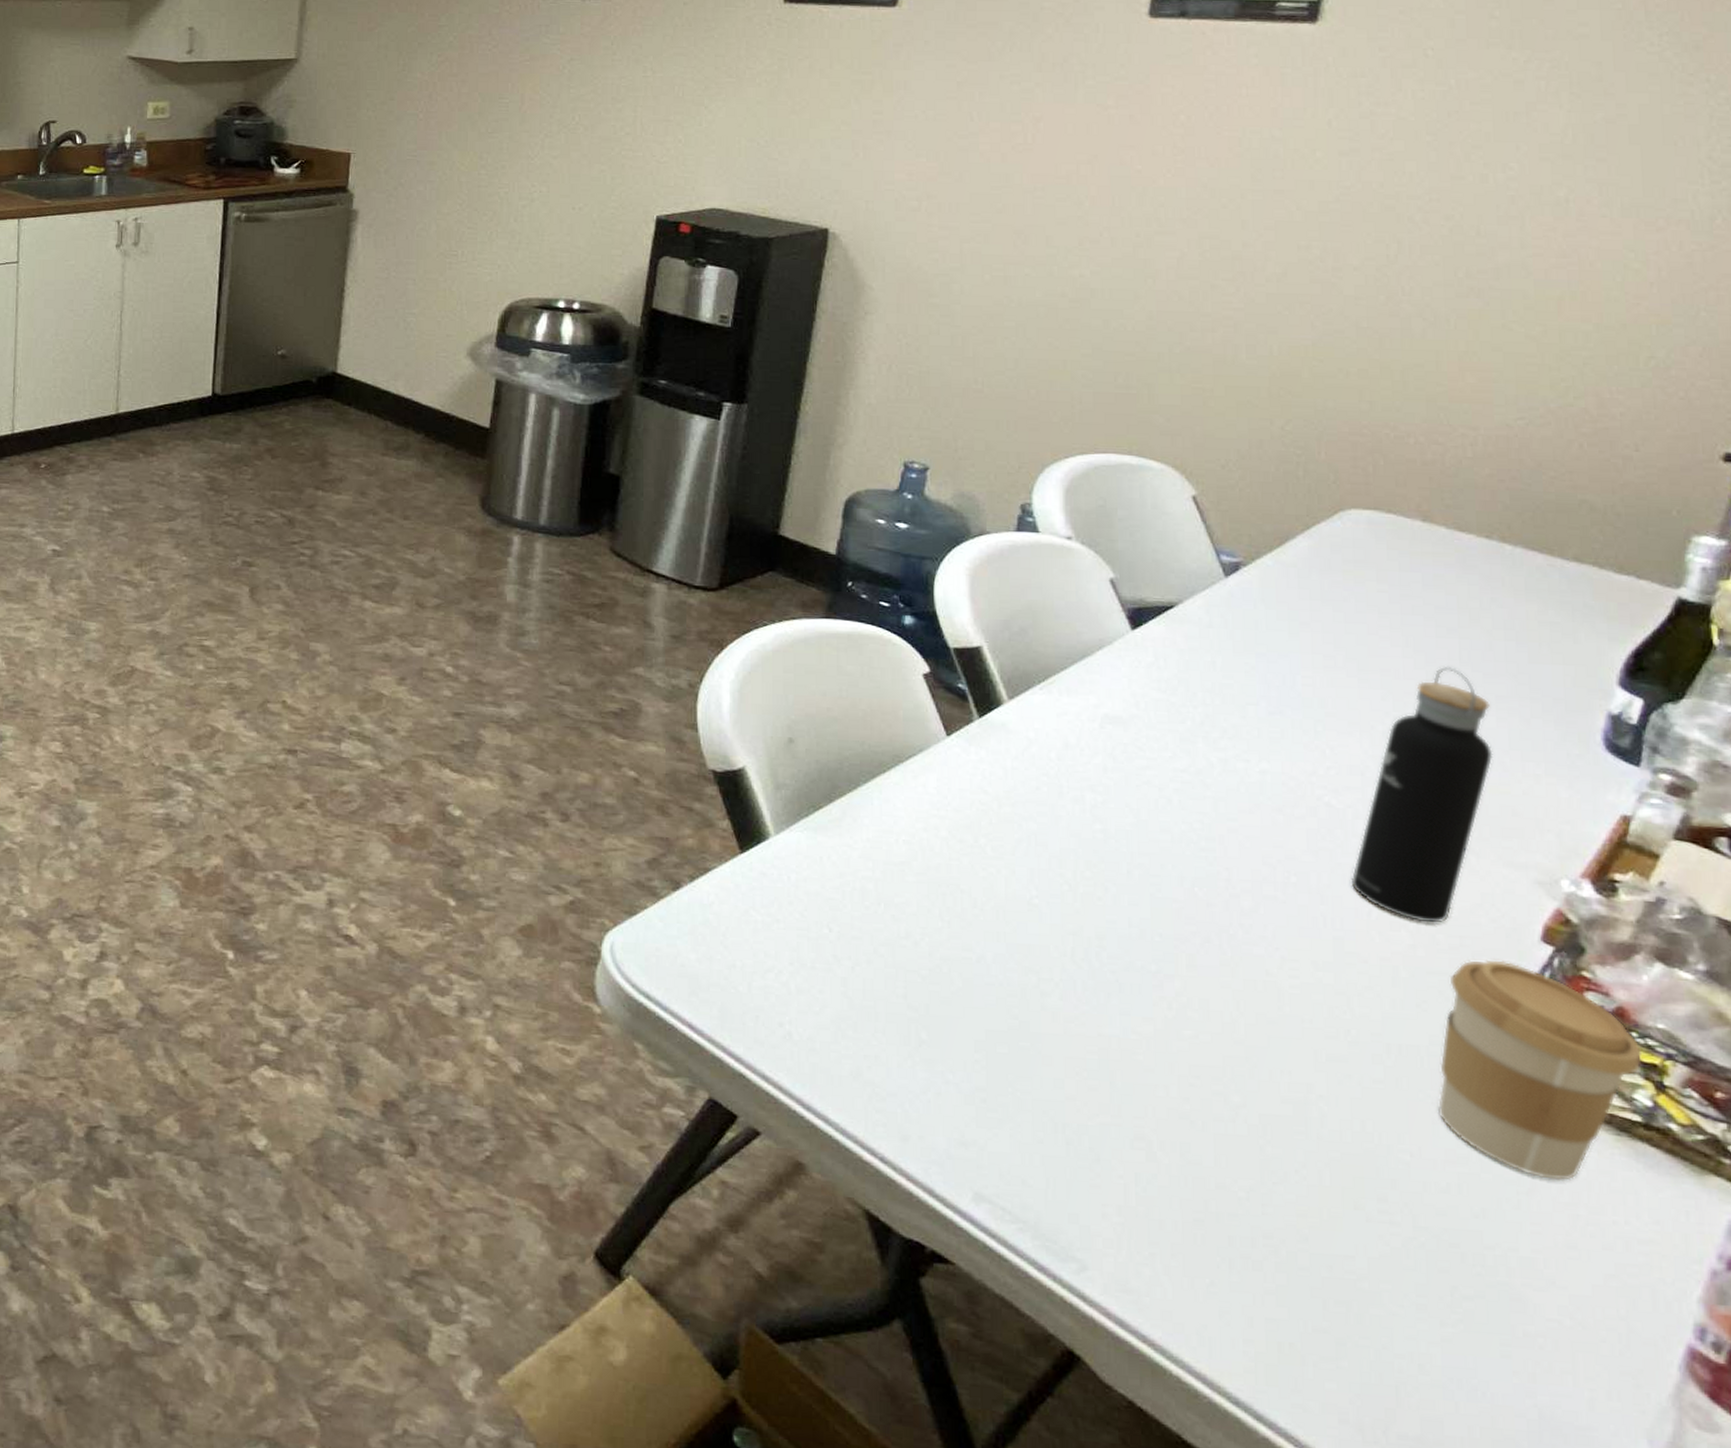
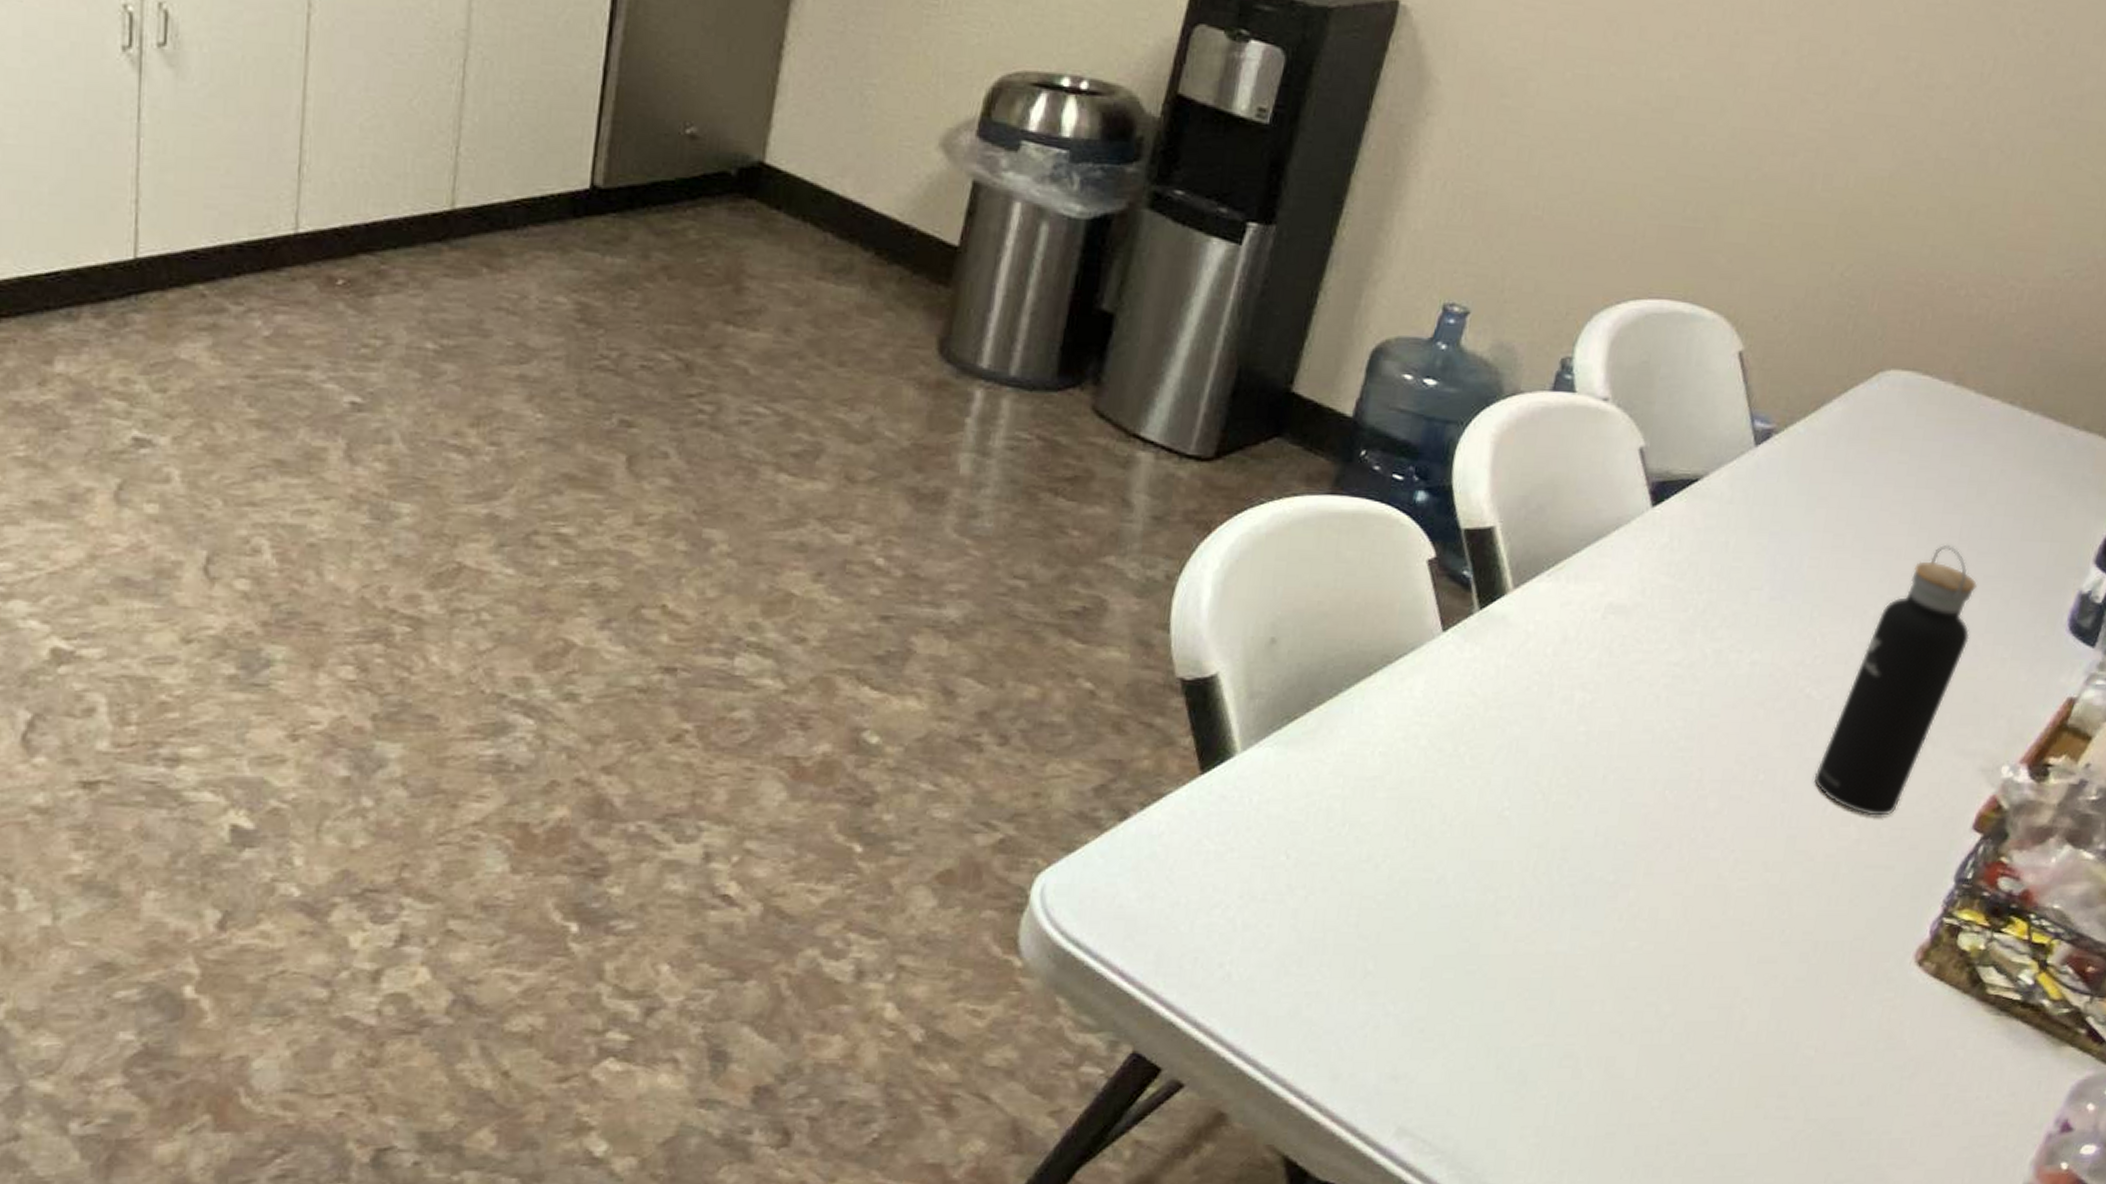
coffee cup: present [1438,959,1643,1181] -> none [1848,850,2036,1063]

